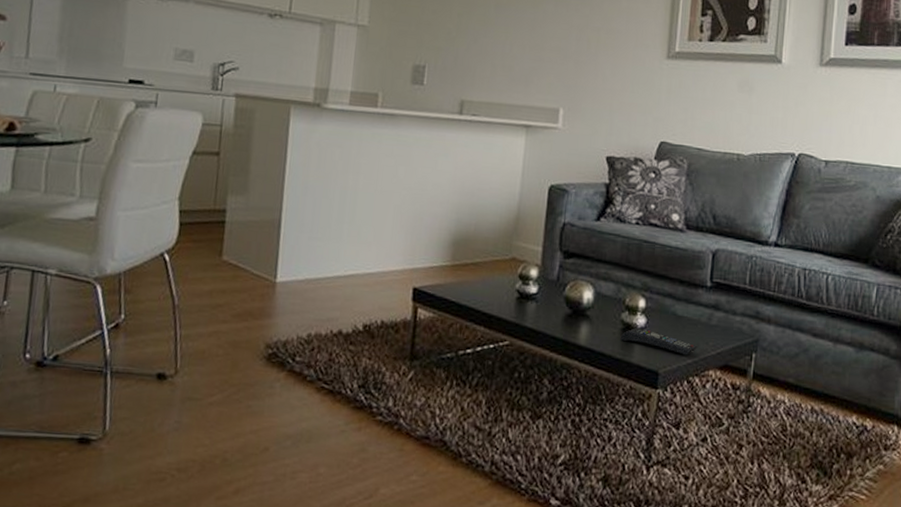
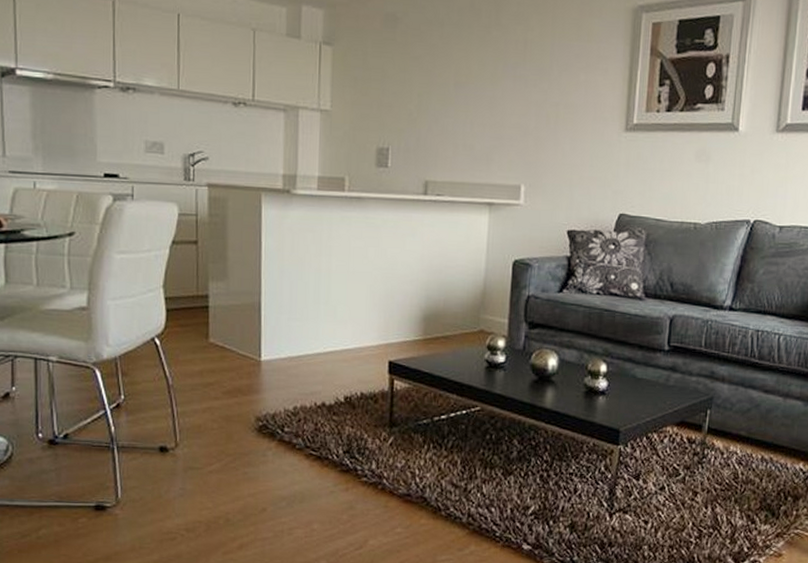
remote control: present [620,327,697,355] -> none [583,390,656,414]

